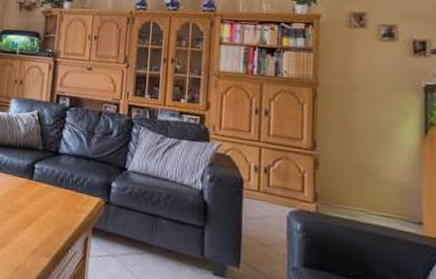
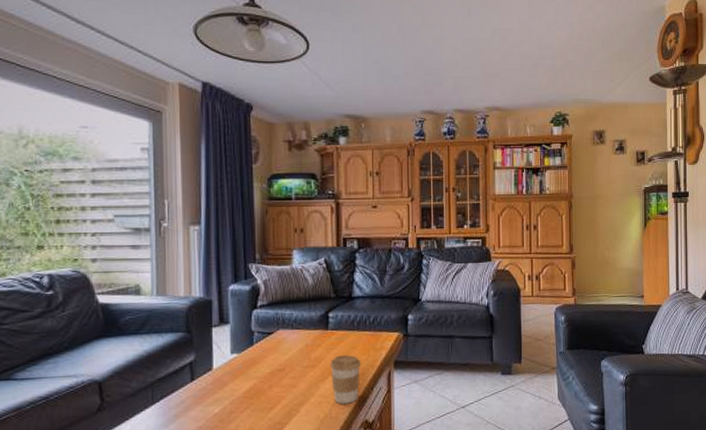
coffee cup: none [29,207,60,260] -> present [330,355,362,404]

